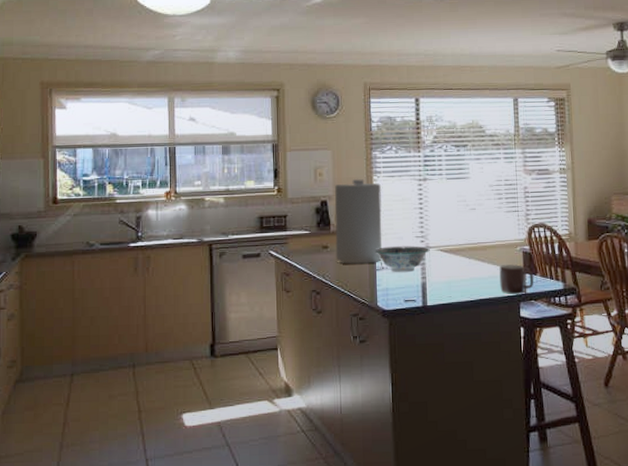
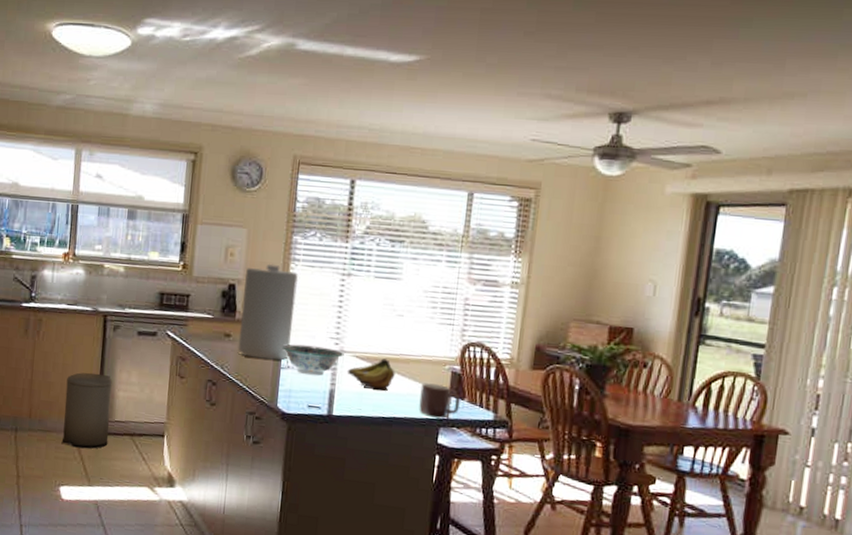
pedal bin: none [179,299,225,374] -> present [61,372,112,449]
fruit: none [434,249,476,277] -> present [346,358,395,391]

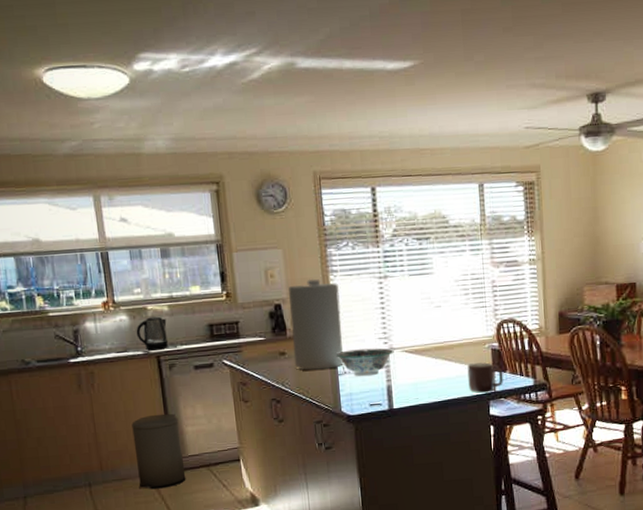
kettle: none [89,275,120,309] -> present [136,316,169,350]
fruit: present [346,358,395,391] -> none [399,348,443,378]

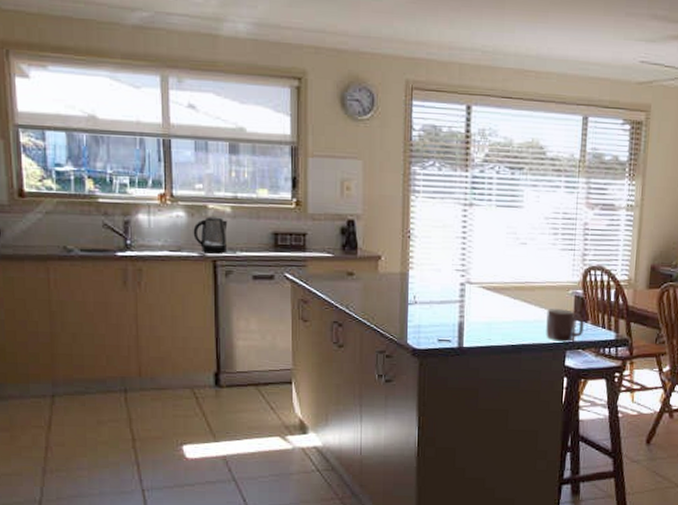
pedal bin: present [131,413,186,490] -> none [178,323,231,404]
paper towel holder: present [288,278,344,370] -> none [362,196,420,296]
decorative bowl: present [335,348,394,377] -> none [407,278,471,310]

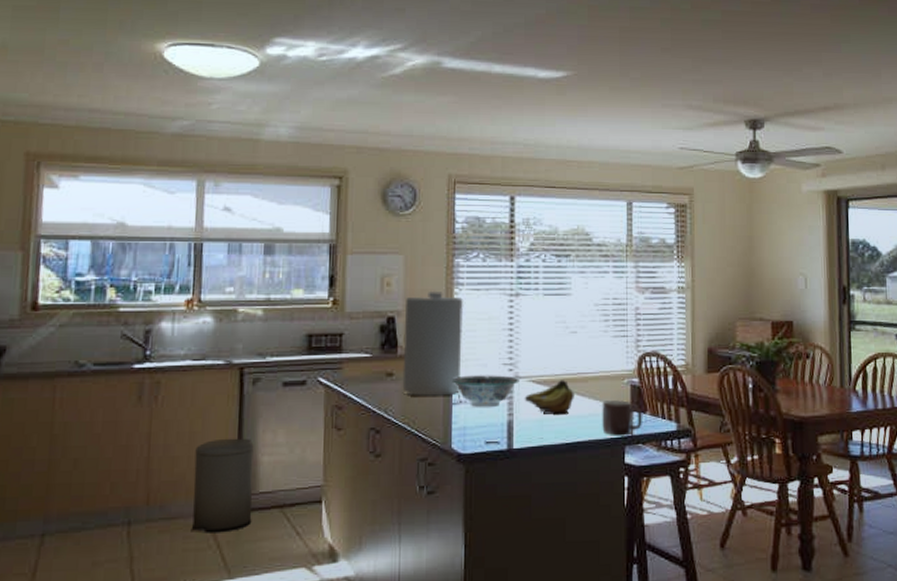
pedal bin: none [178,323,231,404] -> present [191,438,254,534]
kettle: present [193,217,228,254] -> none [220,321,258,360]
paper towel holder: none [362,196,420,296] -> present [402,290,464,396]
decorative bowl: none [407,278,471,310] -> present [451,375,520,408]
fruit: none [474,287,522,319] -> present [524,380,574,414]

